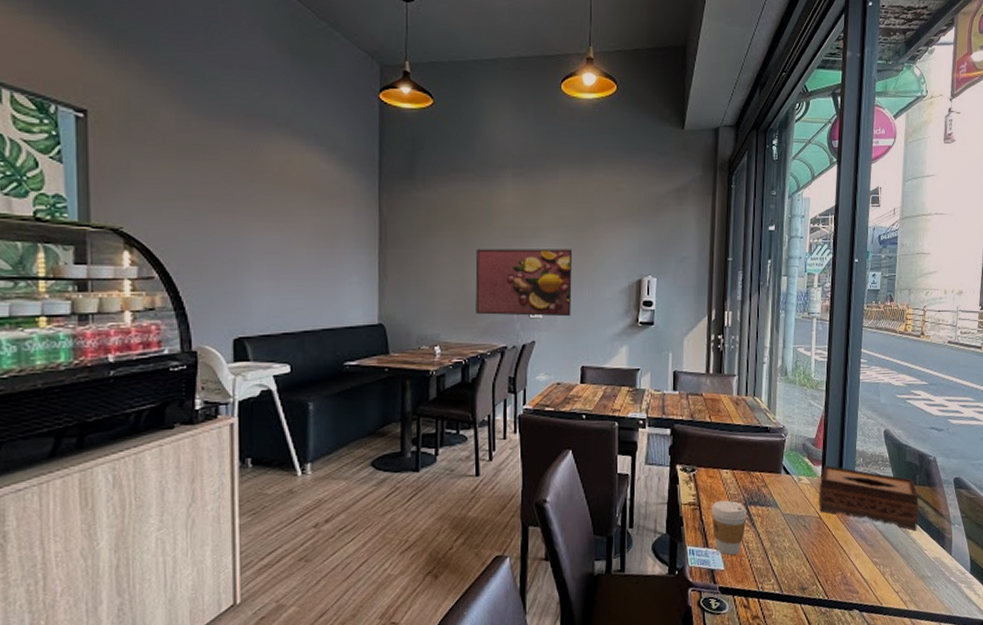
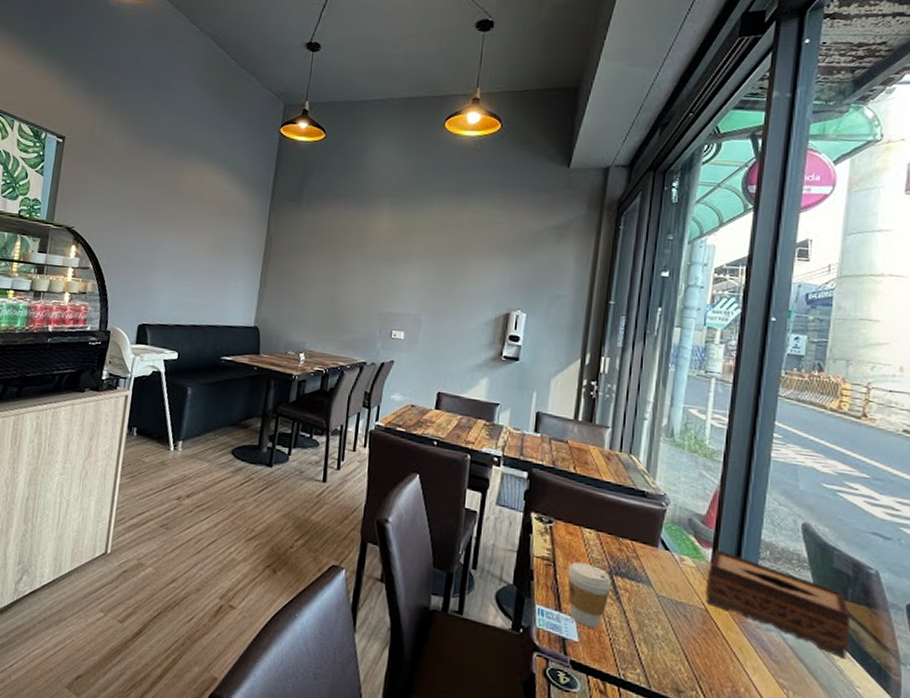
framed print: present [475,248,573,317] -> none [341,268,441,342]

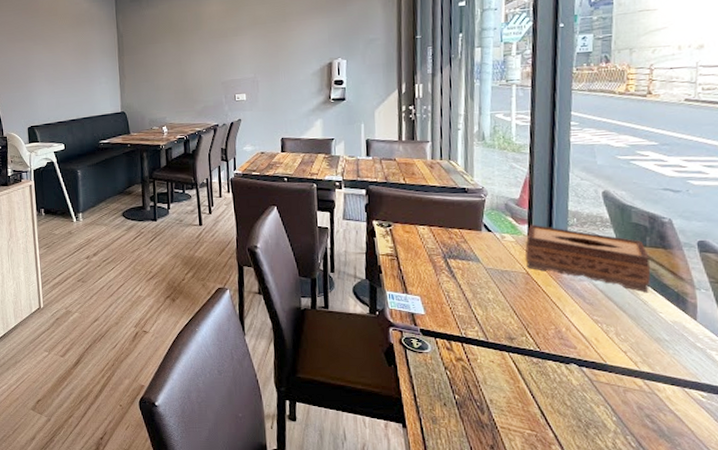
coffee cup: present [567,561,611,628] -> none [409,253,446,302]

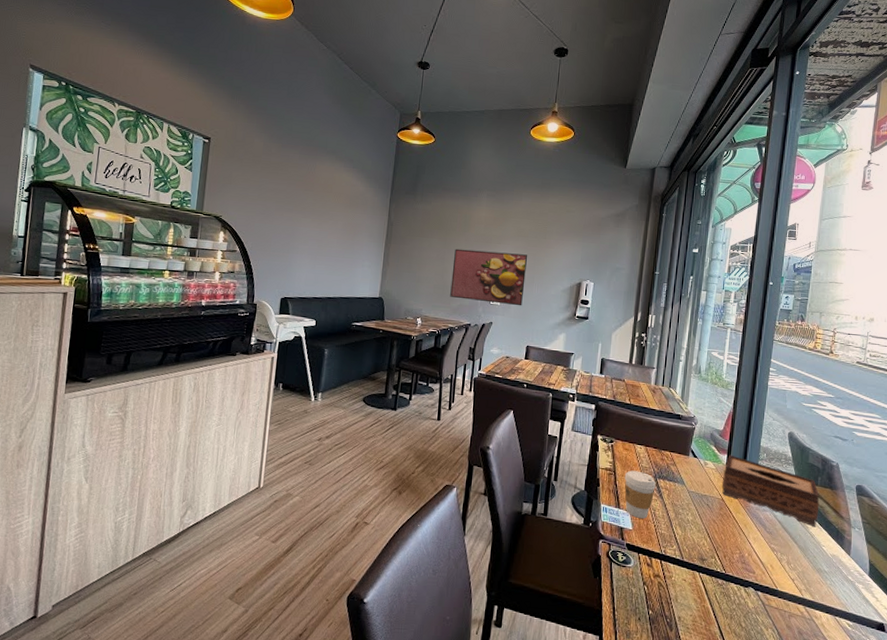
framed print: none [190,42,270,101] -> present [450,248,528,306]
coffee cup: none [409,253,446,302] -> present [624,470,656,519]

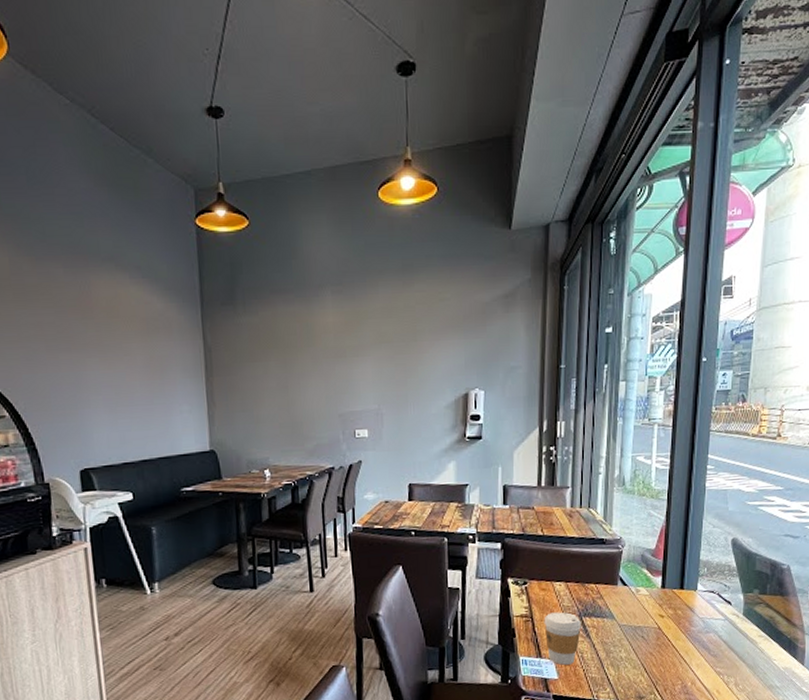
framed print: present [450,248,528,306] -> none [299,366,397,437]
tissue box: present [722,454,820,527] -> none [658,575,769,641]

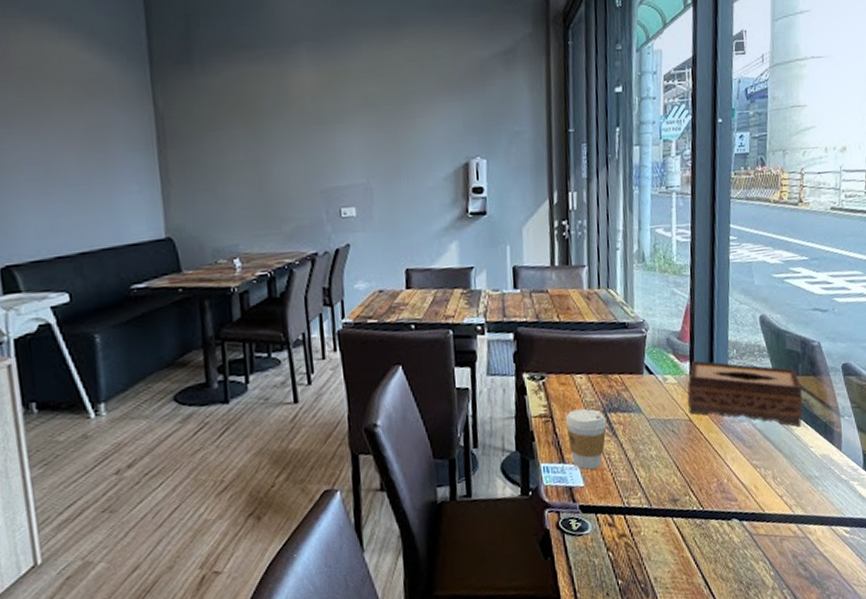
tissue box: none [658,575,769,641] -> present [687,360,803,427]

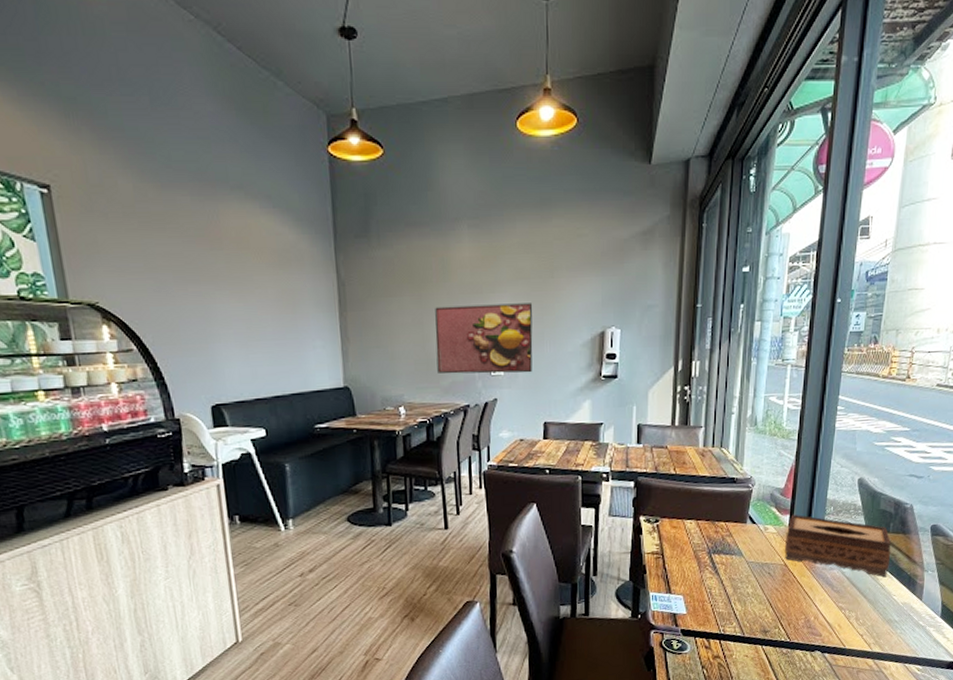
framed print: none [272,133,389,218] -> present [435,303,533,374]
coffee cup: present [565,408,607,470] -> none [674,549,710,601]

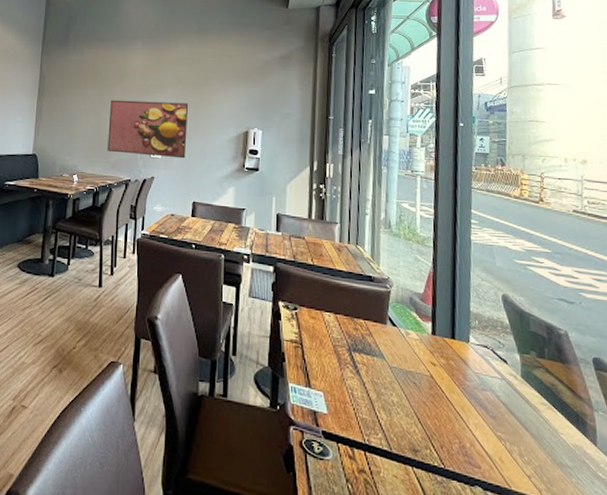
tissue box: present [785,514,891,578] -> none [429,322,551,410]

